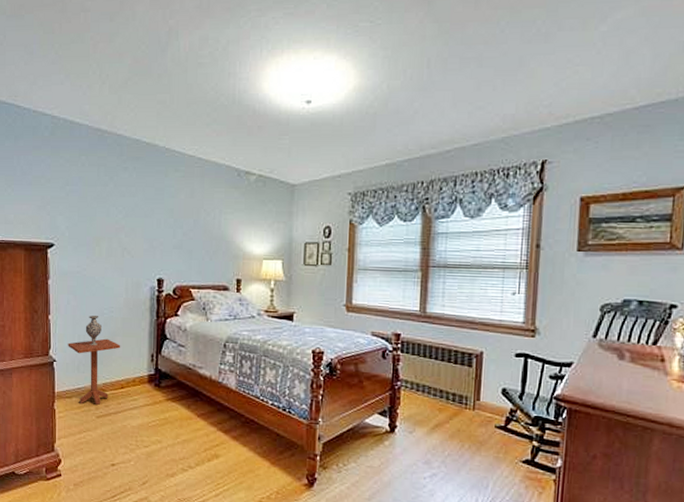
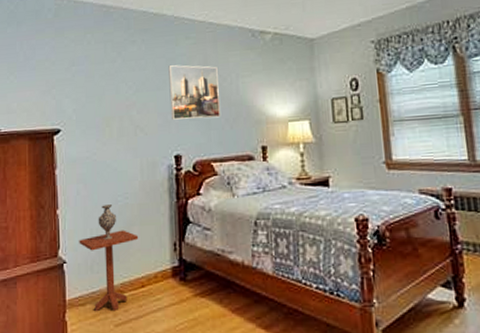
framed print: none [156,195,203,249] -> present [168,65,221,120]

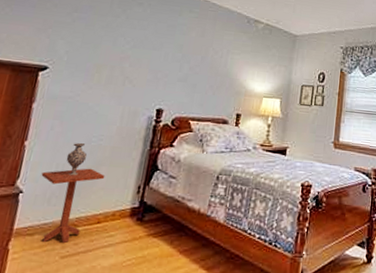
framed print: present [168,65,221,120] -> none [161,31,212,84]

